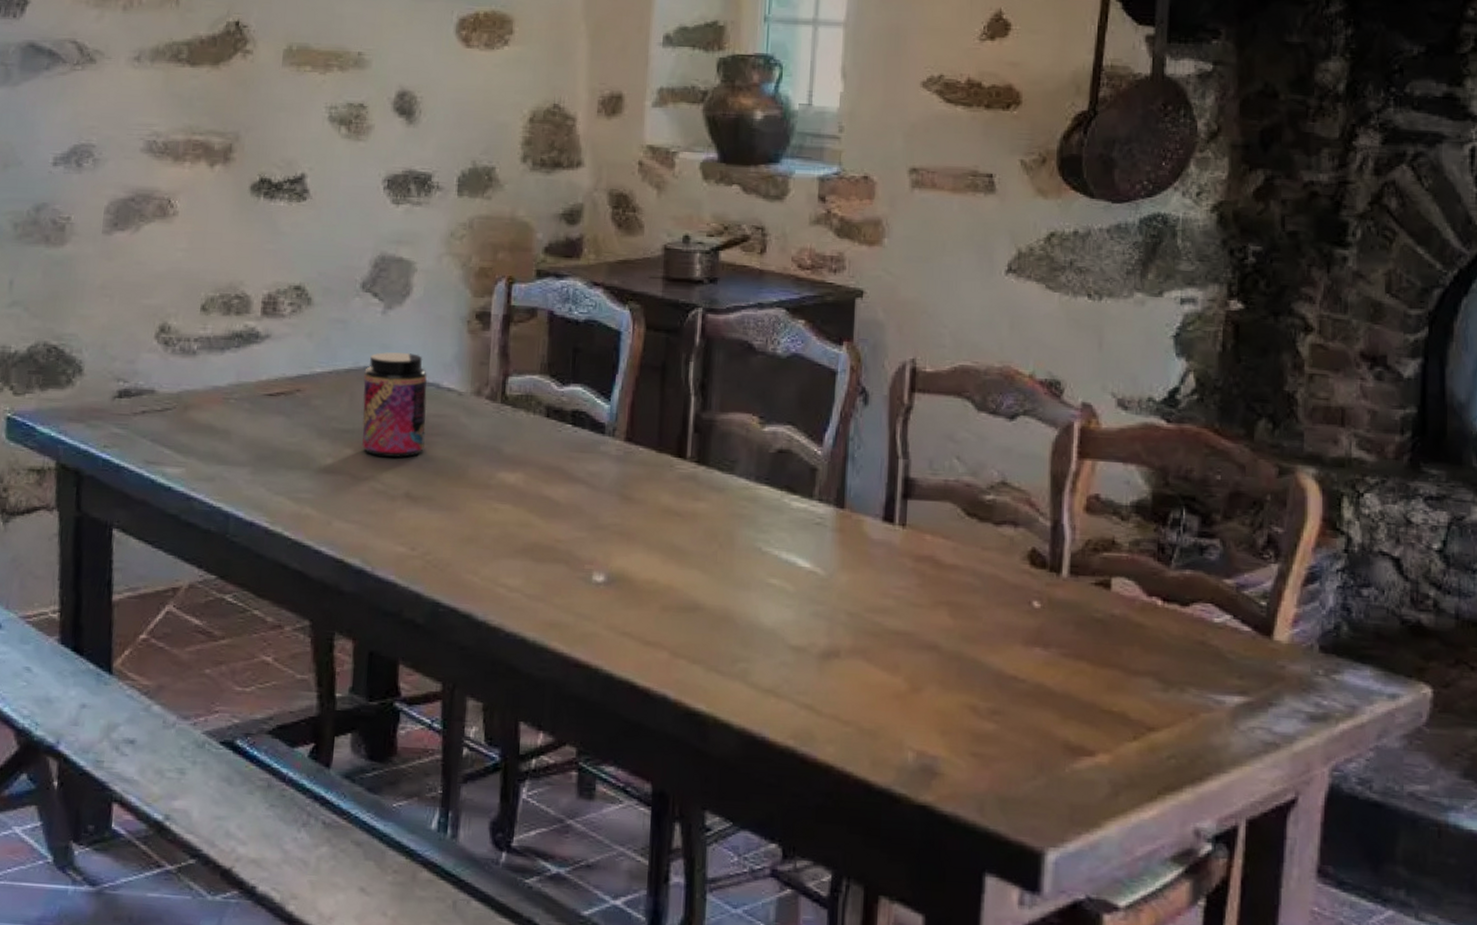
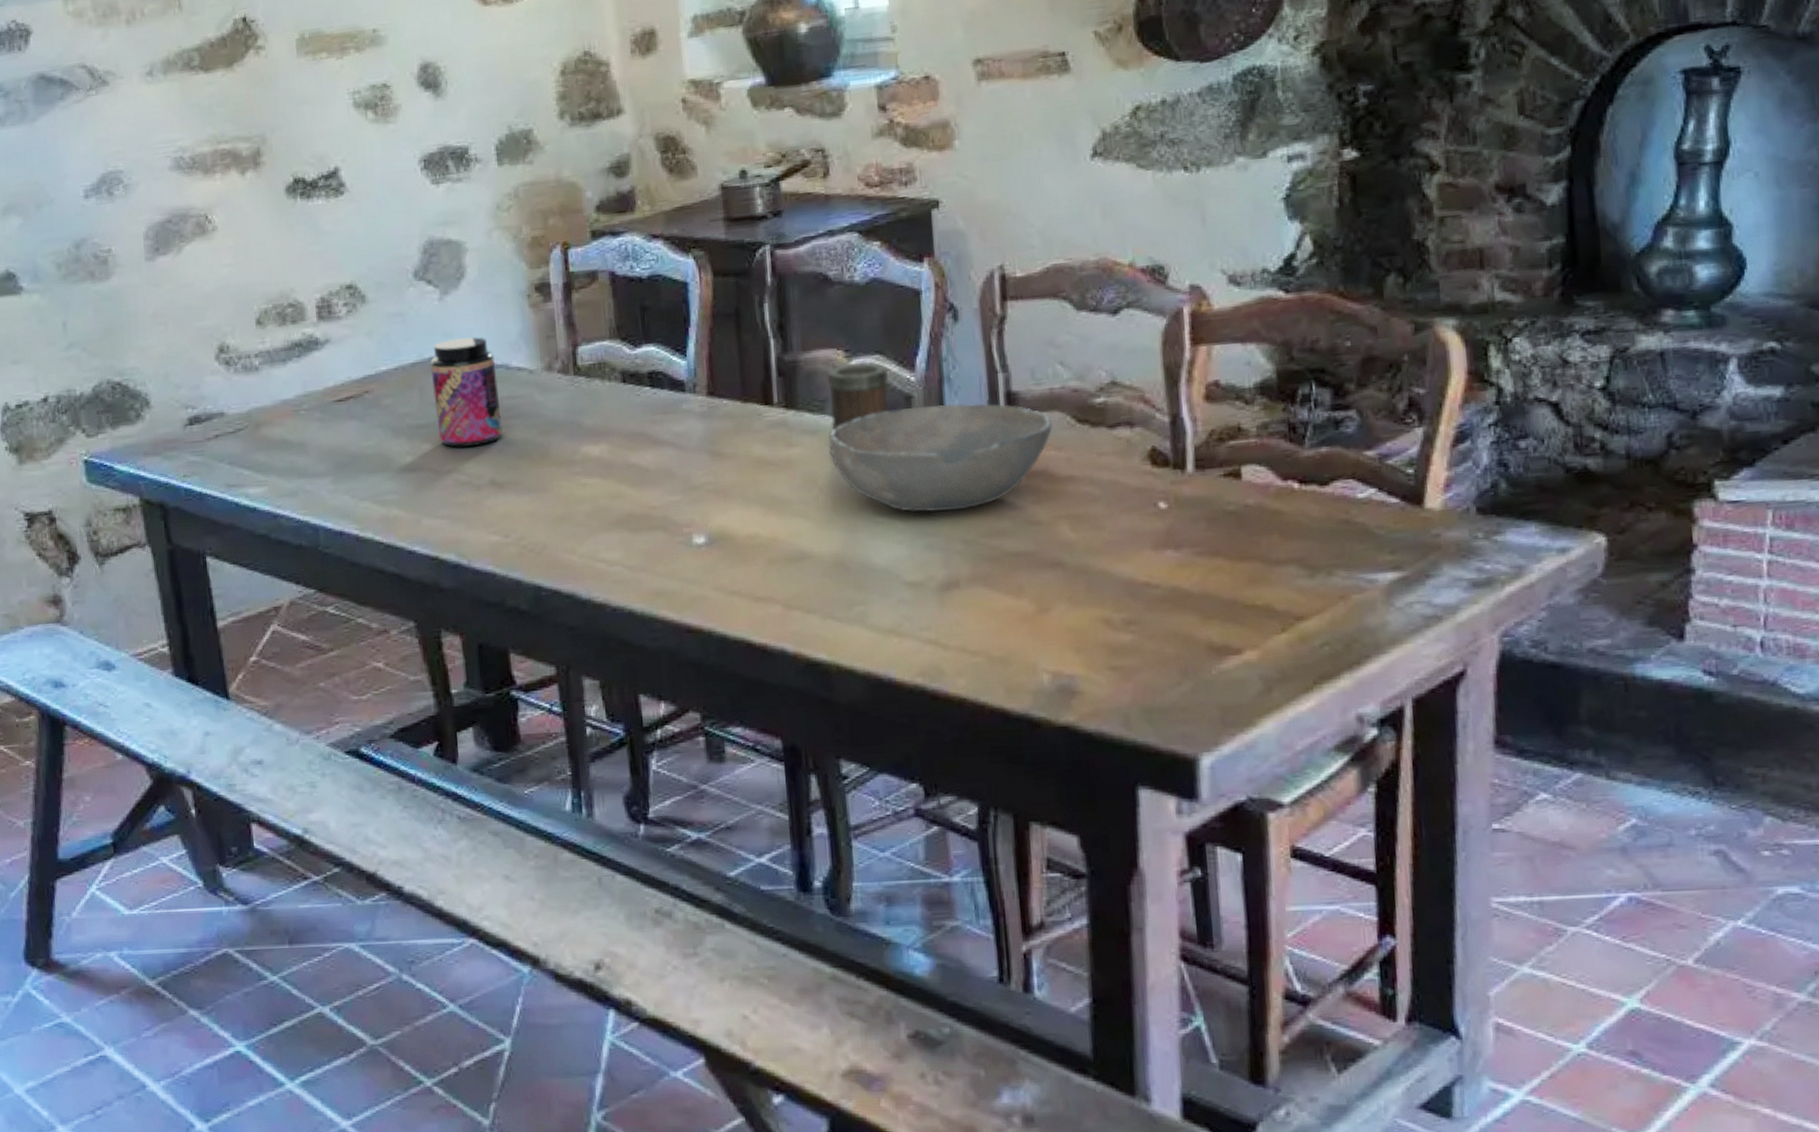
mug: none [733,430,798,506] -> present [827,362,891,447]
bowl: none [734,478,943,584] -> present [829,403,1052,513]

